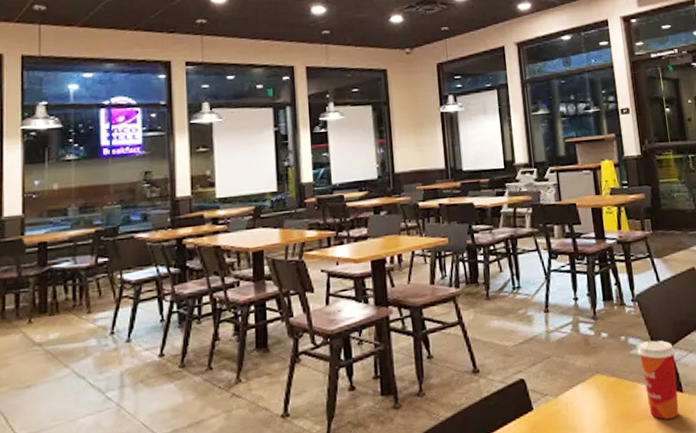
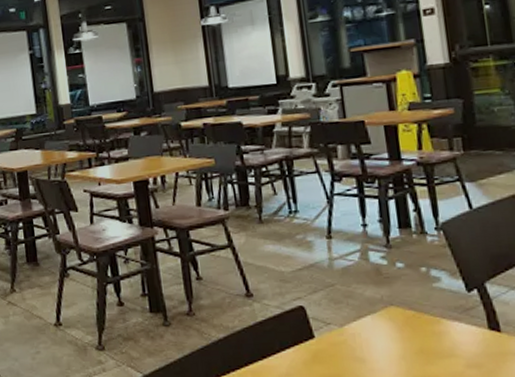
paper cup: present [637,340,679,420] -> none [442,273,495,360]

